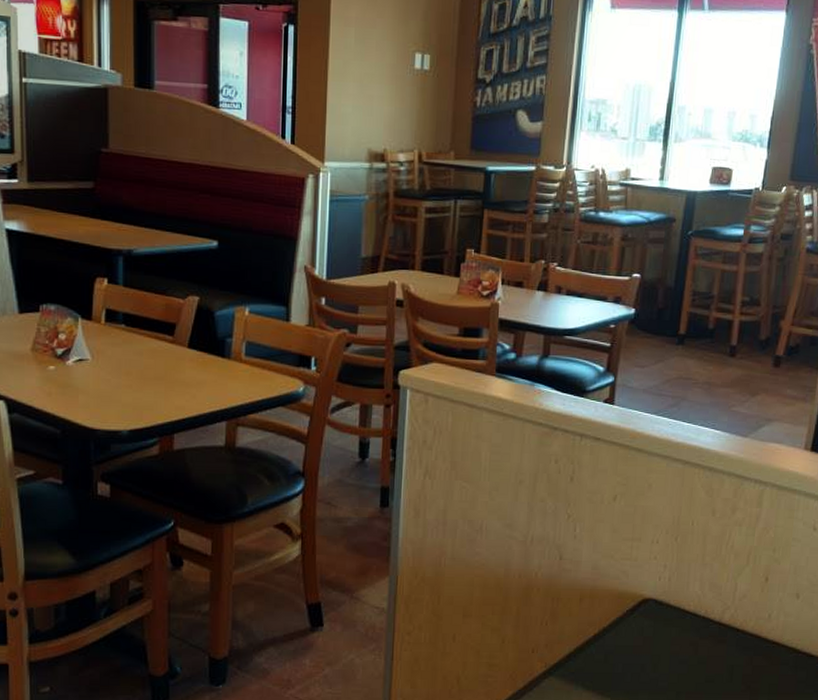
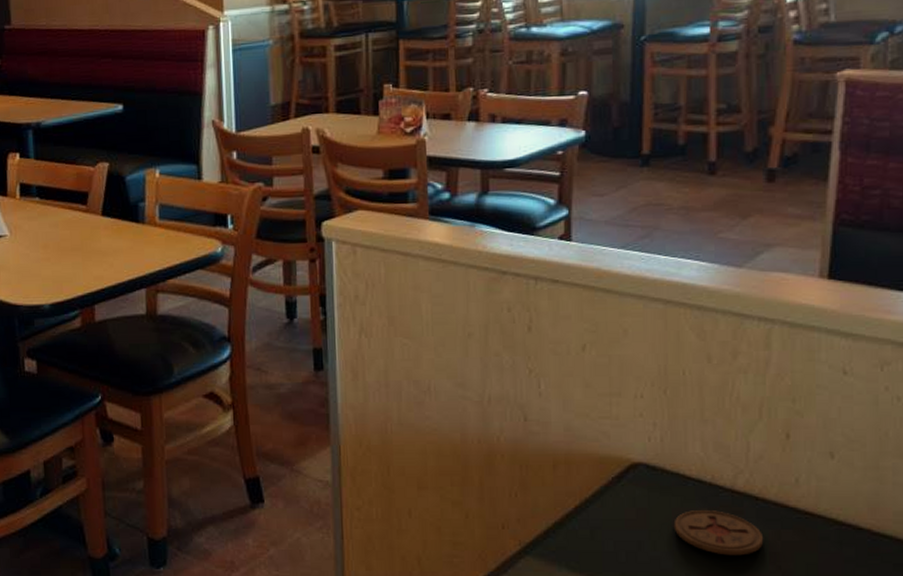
coaster: none [671,639,740,677] -> present [673,510,764,556]

